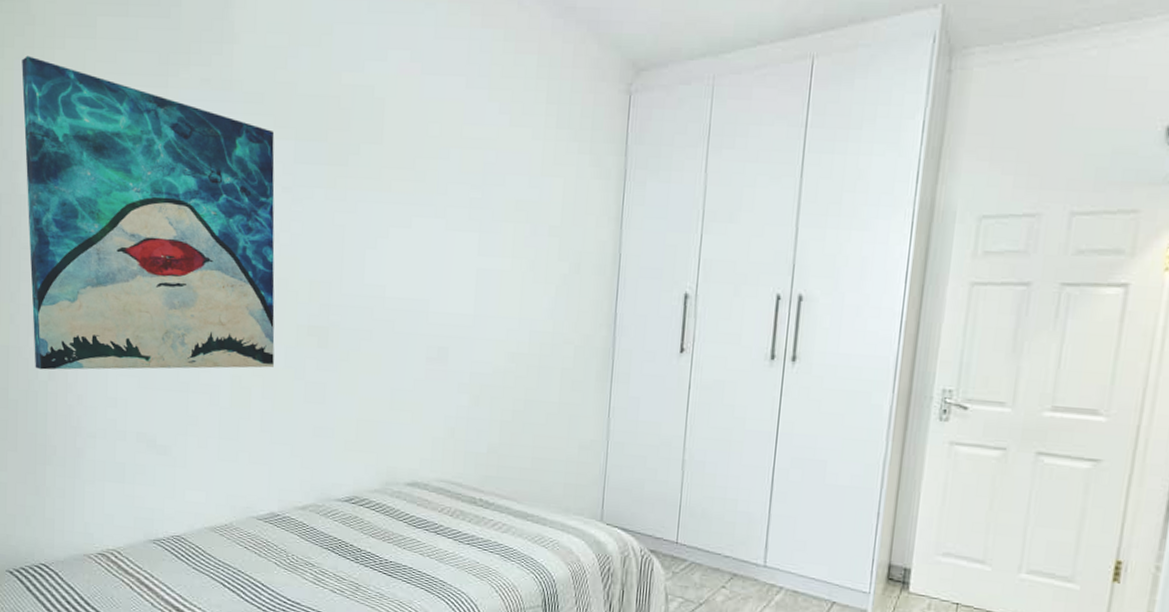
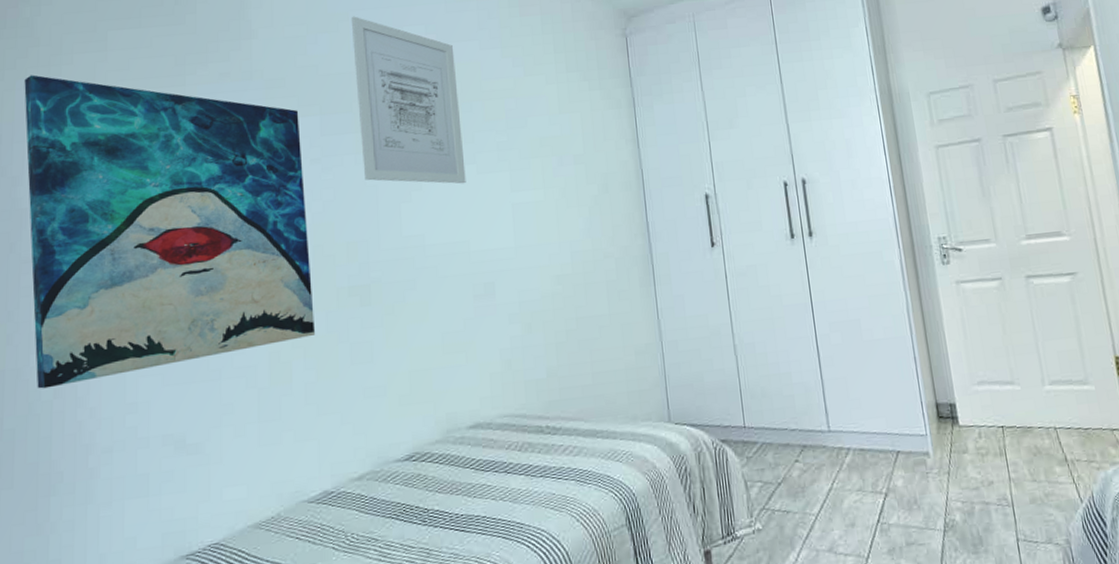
wall art: none [332,30,438,239] -> present [351,16,466,184]

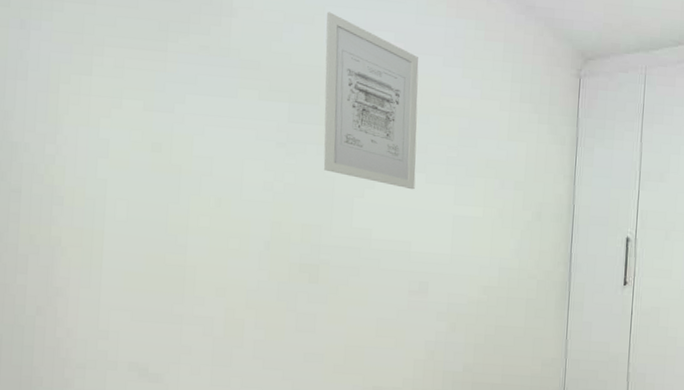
wall art: present [24,75,315,389] -> none [17,15,270,306]

